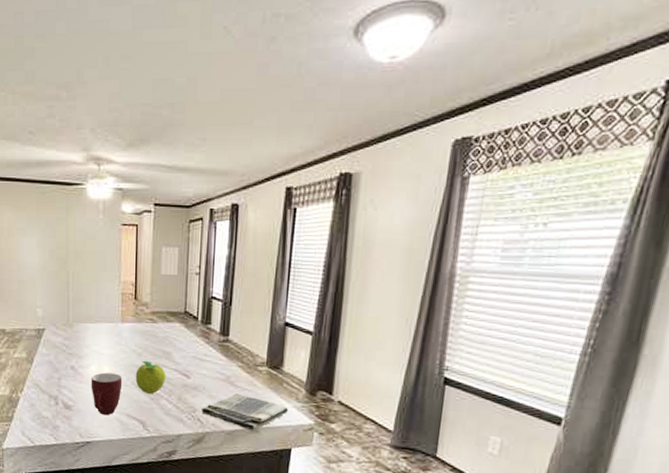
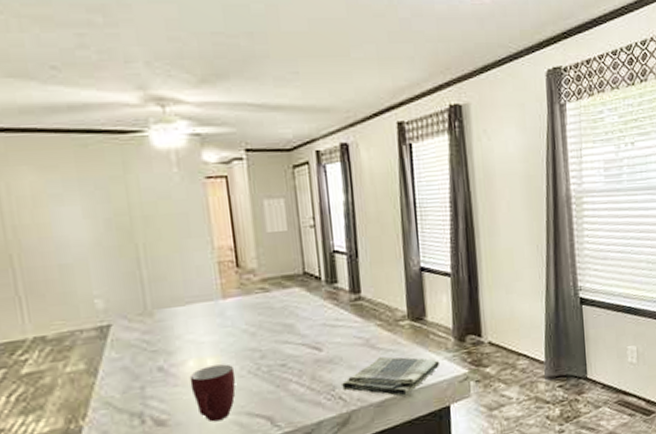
fruit: present [135,360,166,395] -> none [251,339,292,382]

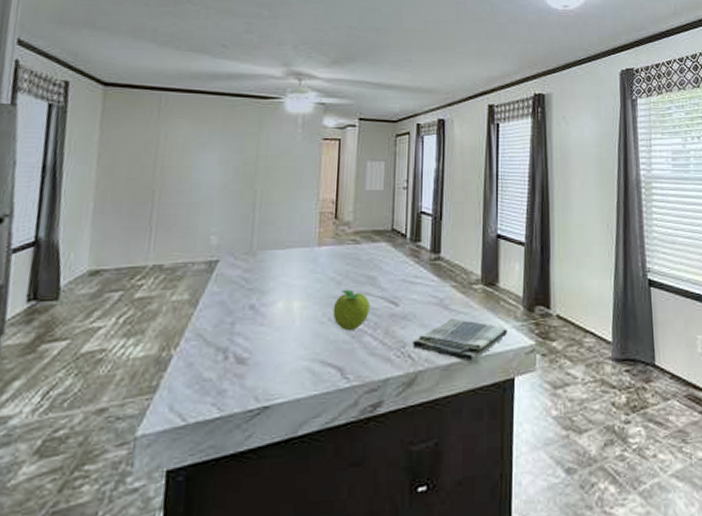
mug: present [189,364,236,422] -> none [275,309,317,366]
fruit: none [251,339,292,382] -> present [332,289,370,331]

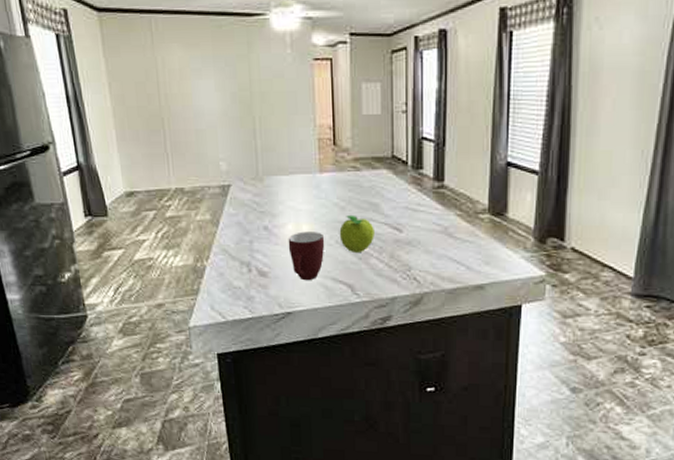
mug: none [275,309,317,366] -> present [288,231,325,281]
dish towel: present [413,318,508,362] -> none [418,246,517,288]

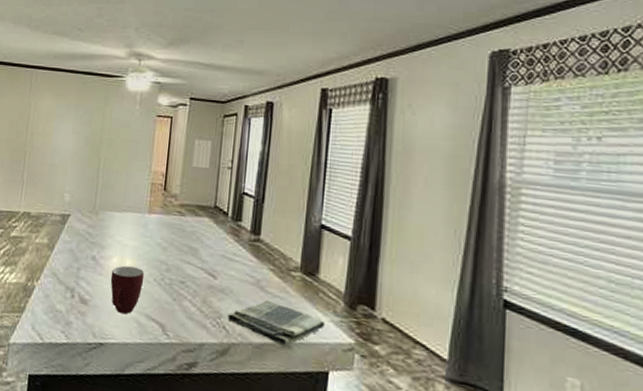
fruit: present [339,214,374,254] -> none [158,255,191,294]
dish towel: none [418,246,517,288] -> present [228,300,326,346]

